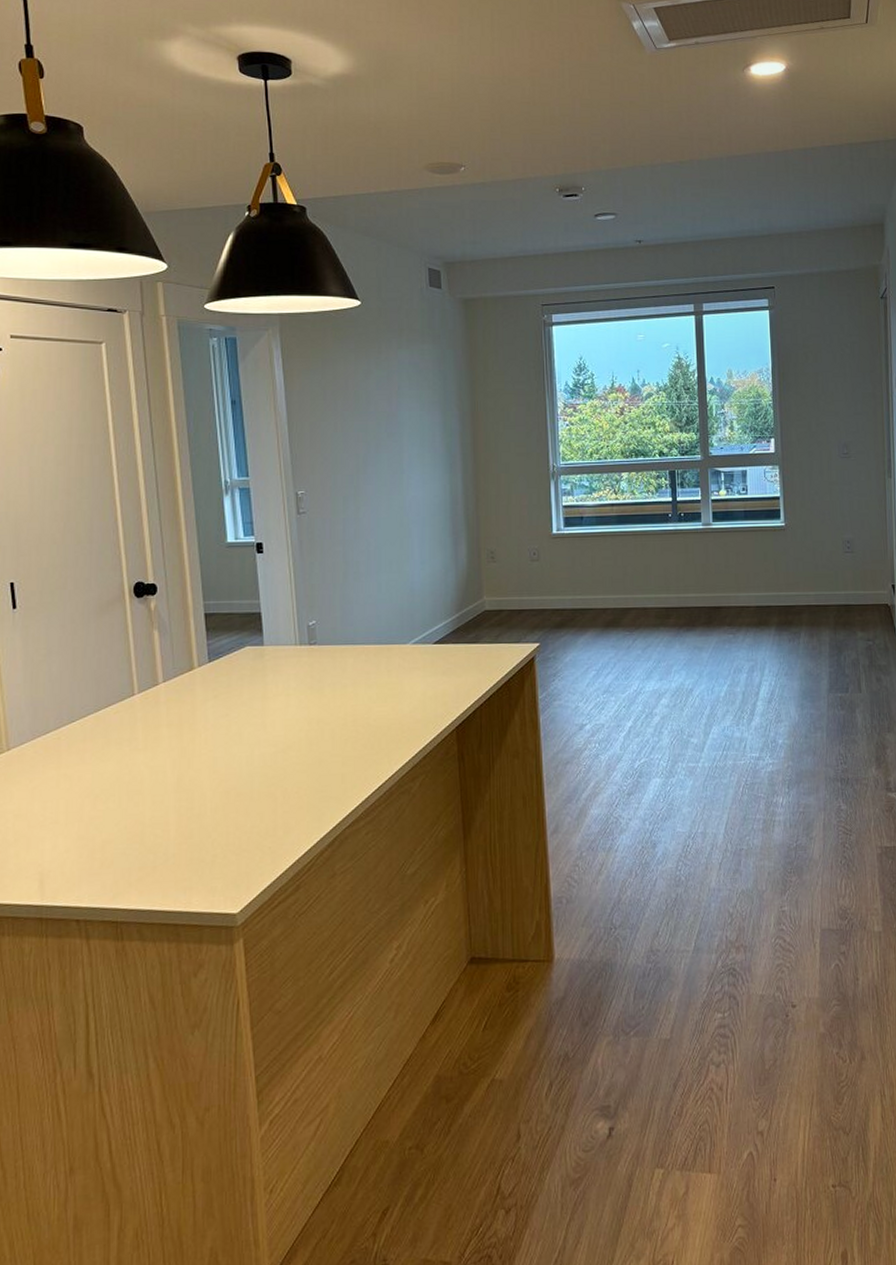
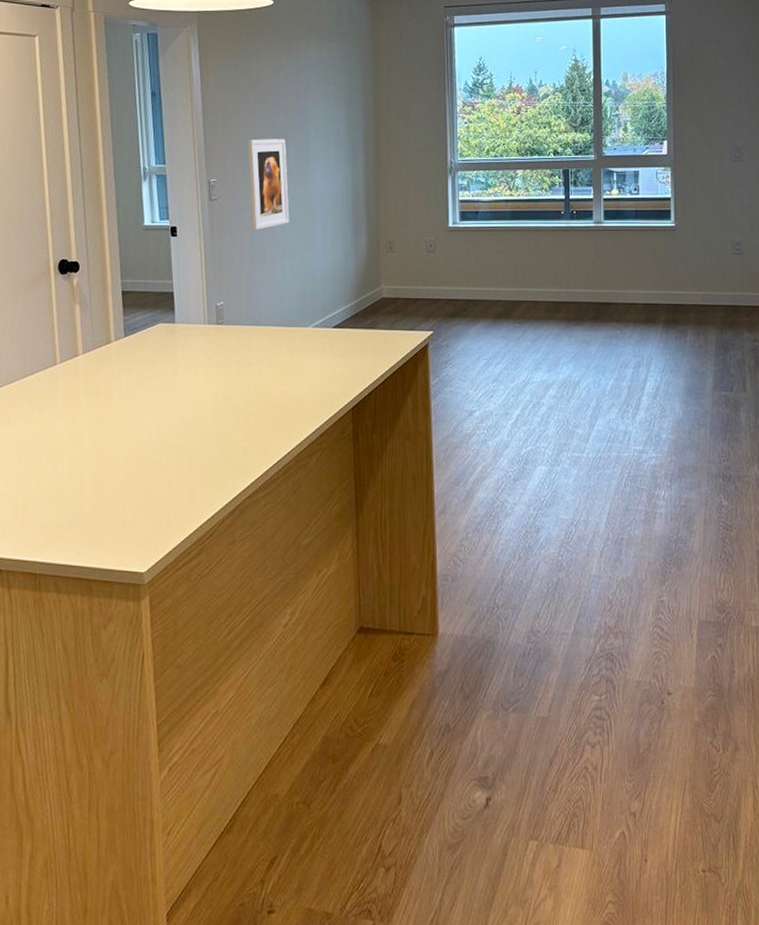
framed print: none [337,447,384,543] -> present [248,139,290,230]

